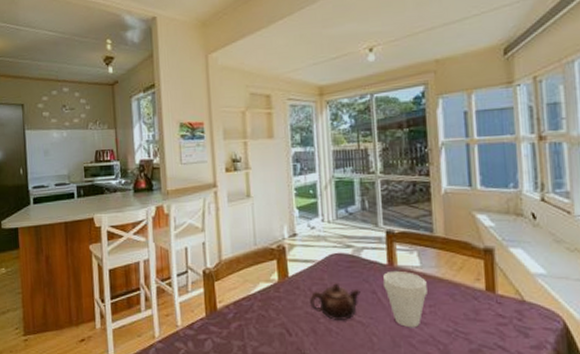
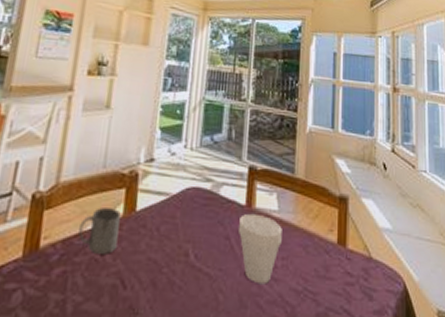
mug: none [245,276,278,311] -> present [78,208,121,254]
teapot: present [310,283,361,320] -> none [155,223,213,271]

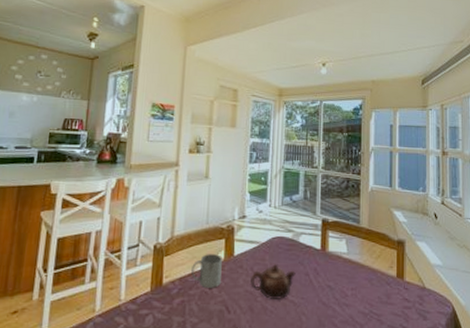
teapot: none [155,223,213,271] -> present [250,264,296,299]
cup: present [237,213,282,285] -> none [315,255,351,309]

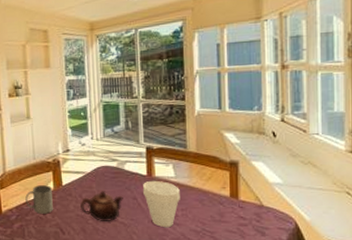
cup: none [315,255,351,309] -> present [142,180,180,228]

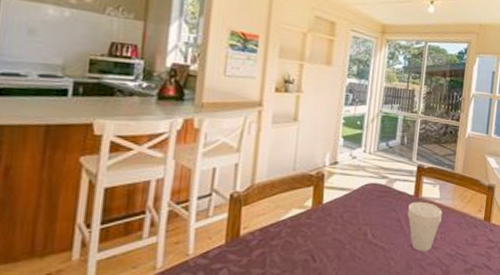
mug: present [25,185,53,214] -> none [274,202,310,238]
teapot: present [80,191,123,221] -> none [339,211,387,246]

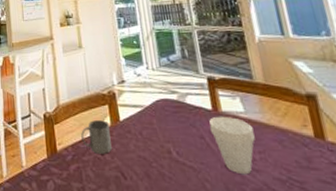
mug: none [274,202,310,238] -> present [81,120,112,154]

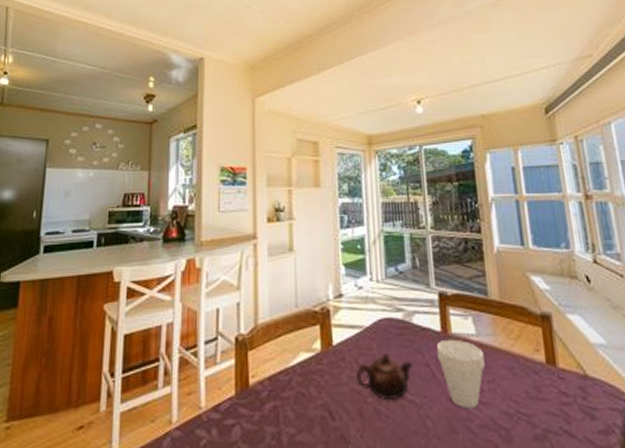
mug: present [81,120,112,154] -> none [282,345,320,388]
teapot: none [141,128,189,165] -> present [356,354,413,399]

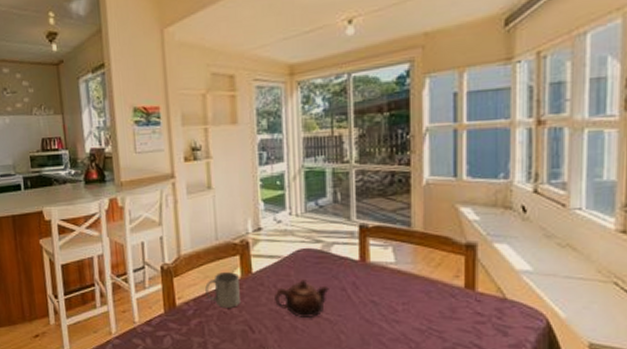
mug: none [282,345,320,388] -> present [205,272,240,308]
cup: present [436,339,485,409] -> none [353,266,401,326]

